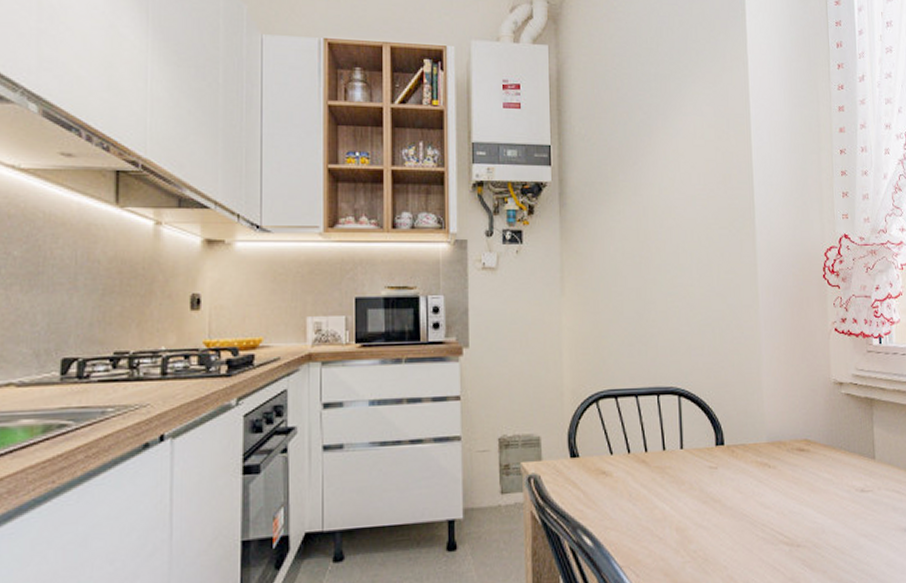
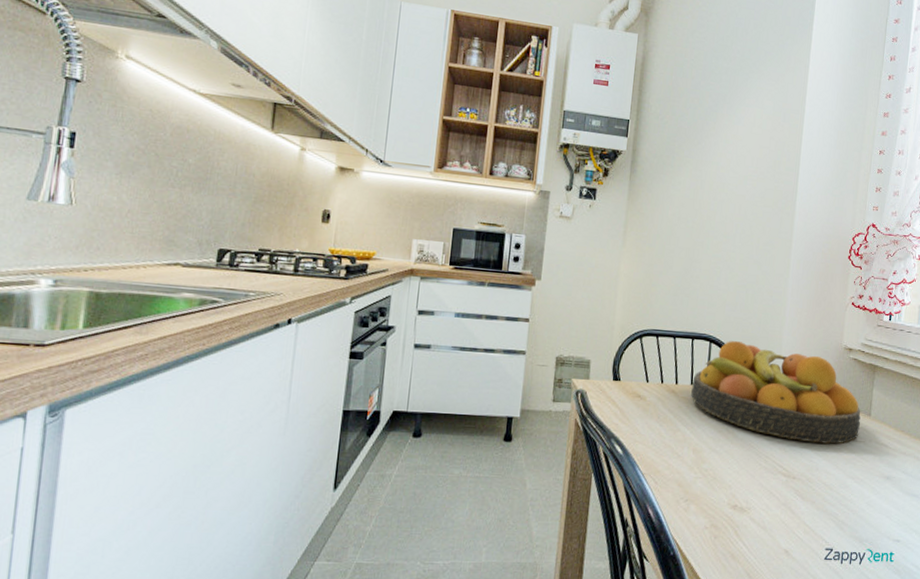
fruit bowl: none [664,391,866,501] -> present [691,341,861,444]

